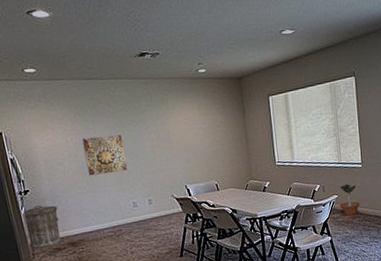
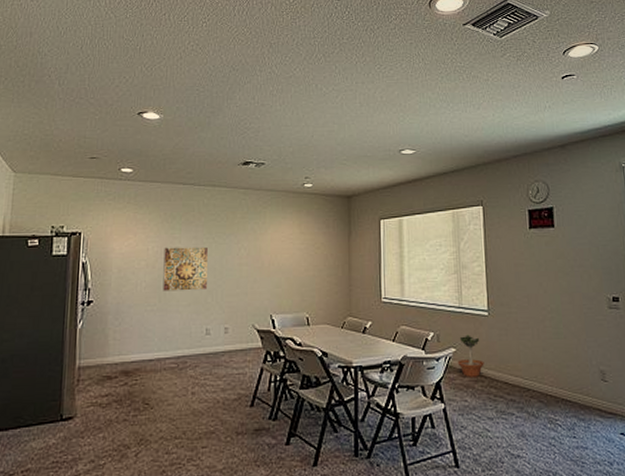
trash can: present [23,205,61,249] -> none [76,321,120,373]

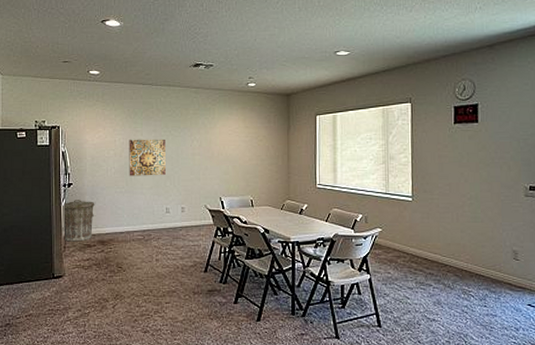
trash can: none [76,321,120,373] -> present [63,200,95,242]
potted tree: present [457,334,485,377] -> none [383,217,407,253]

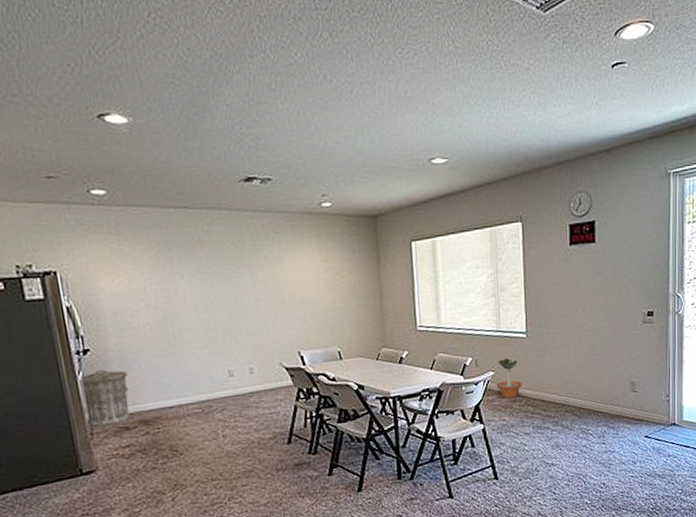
wall art: present [129,139,166,176] -> none [164,281,222,334]
potted tree: none [383,217,407,253] -> present [496,356,522,398]

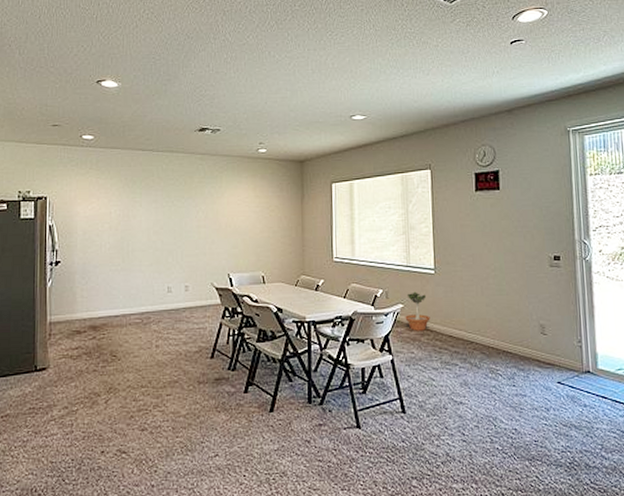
trash can: present [80,370,129,427] -> none [48,280,86,328]

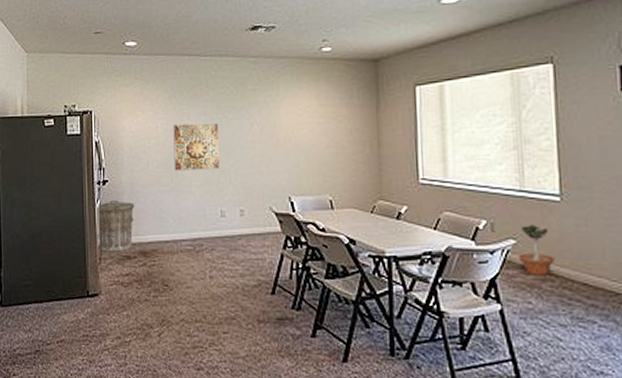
trash can: none [48,280,86,328] -> present [97,200,135,252]
wall art: none [126,210,167,252] -> present [173,123,219,171]

